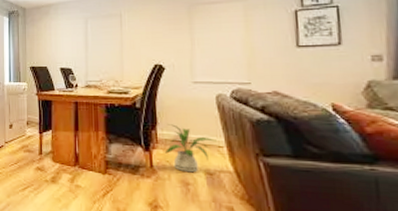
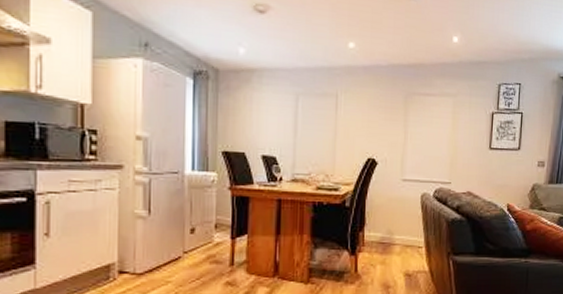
house plant: present [164,124,217,173] -> none [369,225,417,275]

